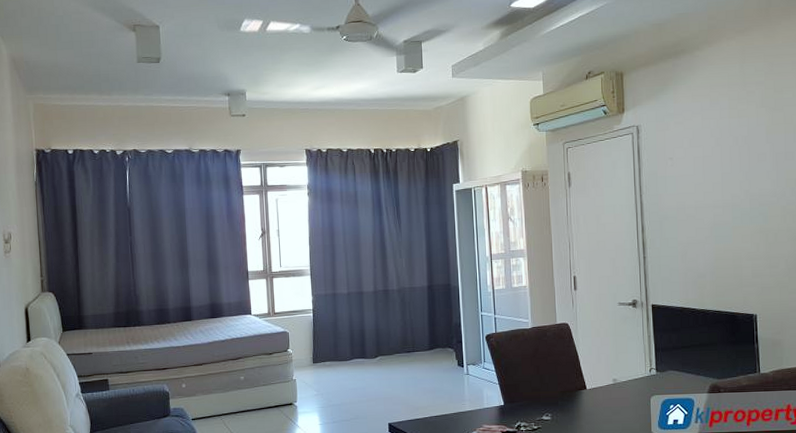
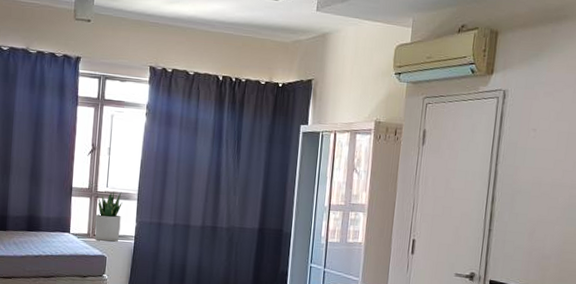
planter: none [273,270,299,319] -> present [94,191,122,242]

